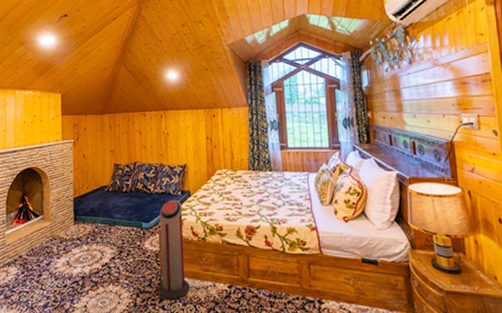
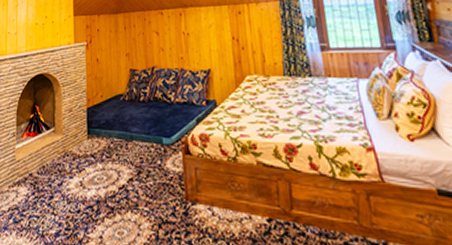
air purifier: present [158,199,190,300] -> none [182,110,221,234]

